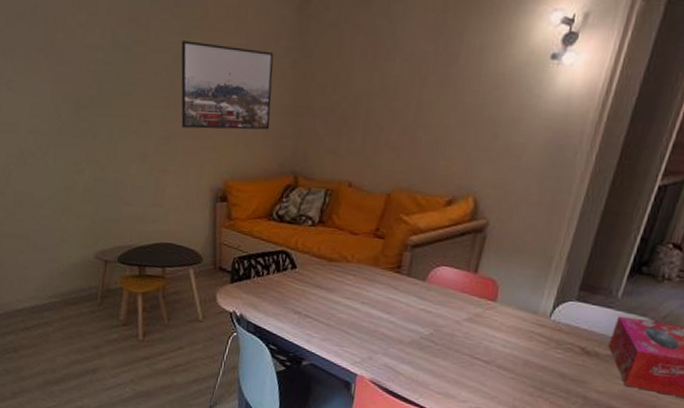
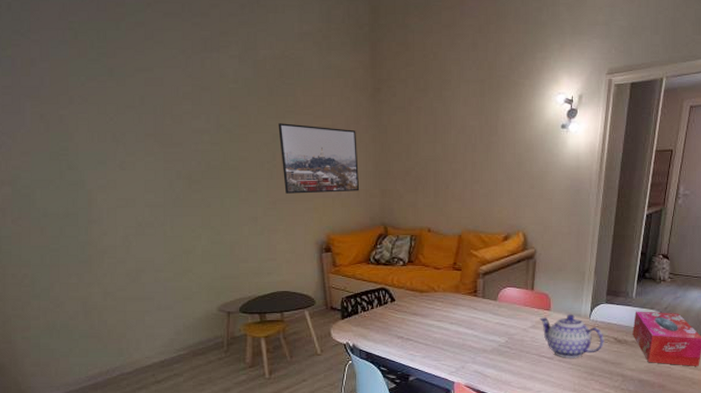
teapot: none [479,309,567,367] -> present [540,314,604,358]

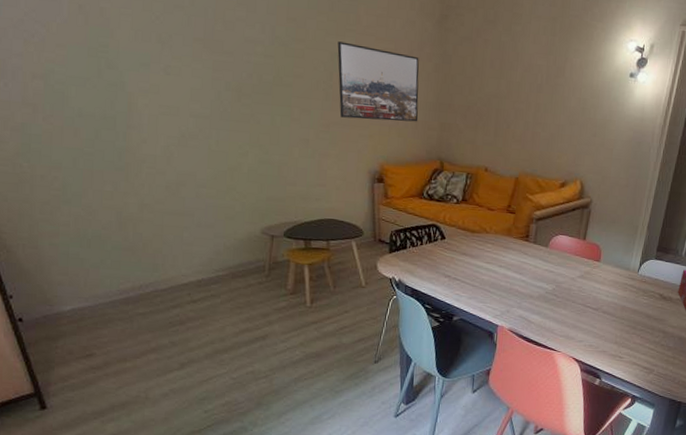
teapot: present [540,314,604,358] -> none [588,266,650,311]

